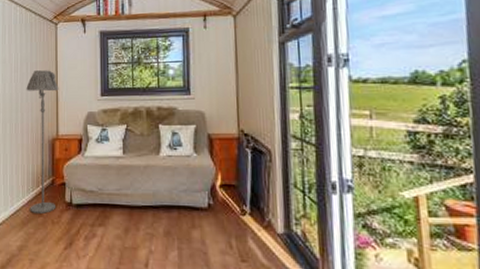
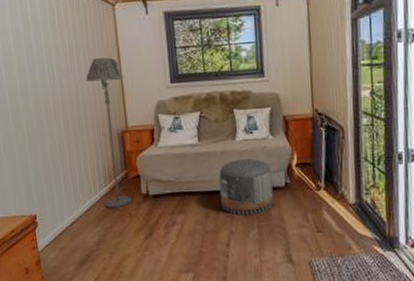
pouf: none [140,175,195,235] -> present [219,159,274,215]

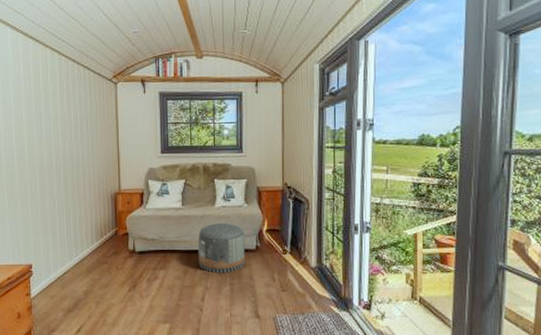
floor lamp: present [86,57,132,208] -> none [87,128,120,261]

